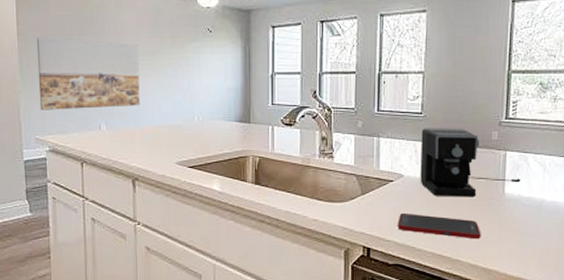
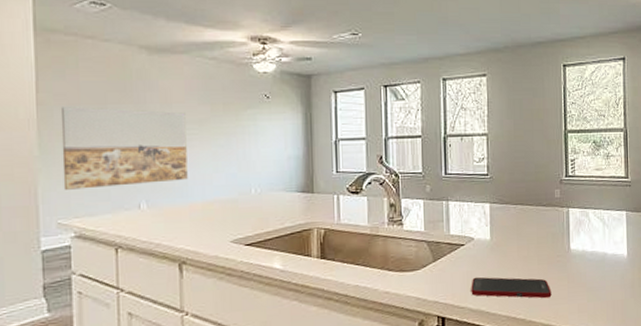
coffee maker: present [420,128,521,197] -> none [489,187,584,257]

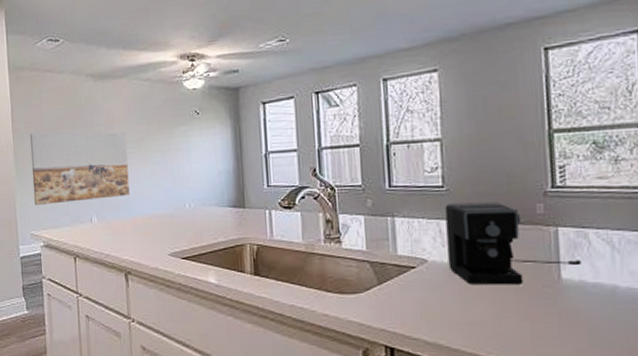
cell phone: present [471,277,552,299] -> none [425,305,536,337]
coffee maker: none [489,187,584,257] -> present [445,201,582,285]

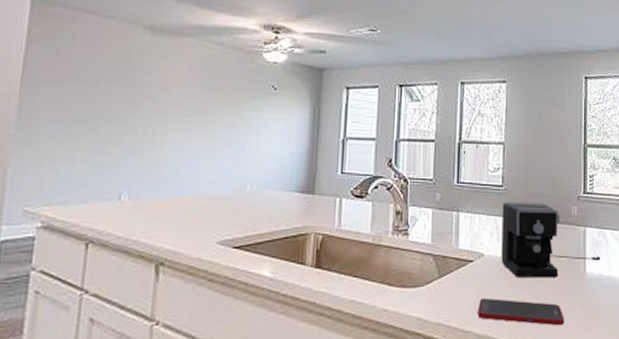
wall art: present [29,132,130,205] -> none [37,83,184,174]
cell phone: none [425,305,536,337] -> present [477,297,565,326]

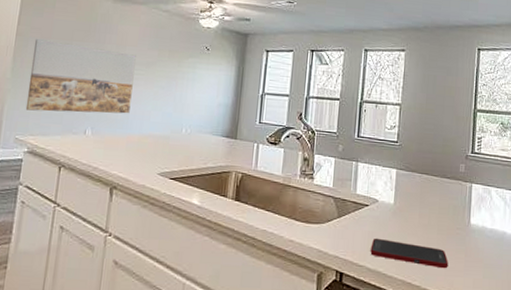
wall art: none [37,83,184,174] -> present [25,39,136,114]
coffee maker: present [501,202,601,278] -> none [393,156,485,226]

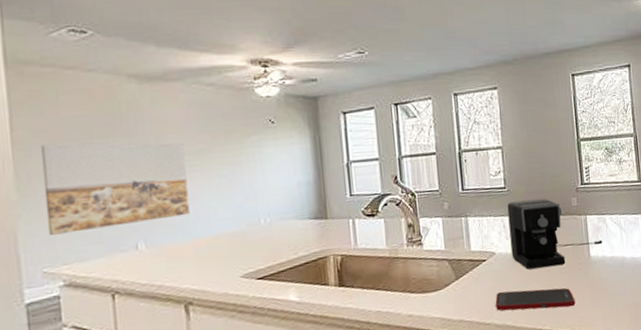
coffee maker: none [393,156,485,226] -> present [507,198,603,269]

